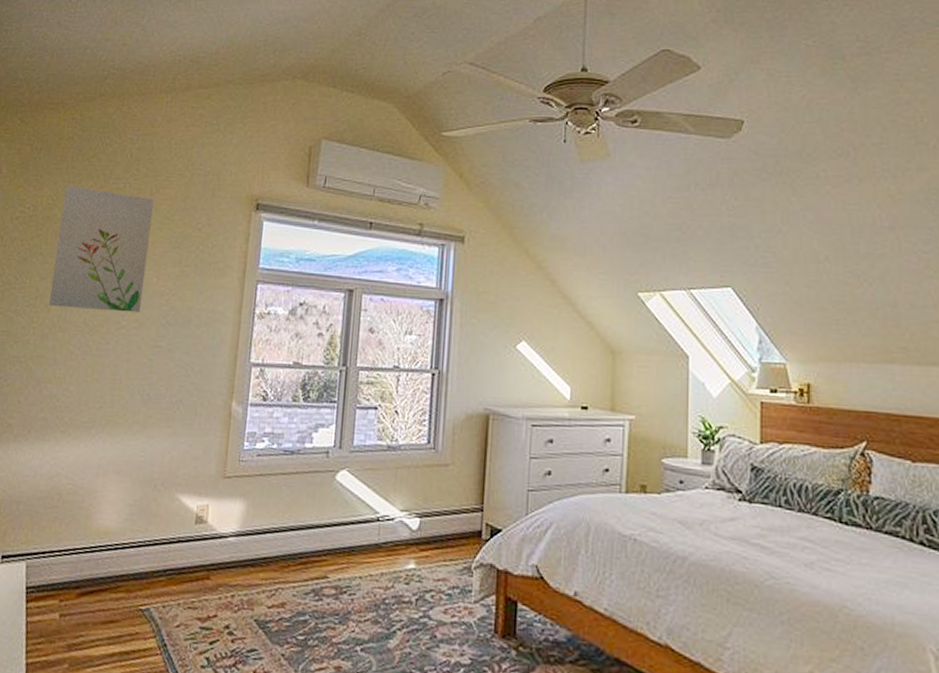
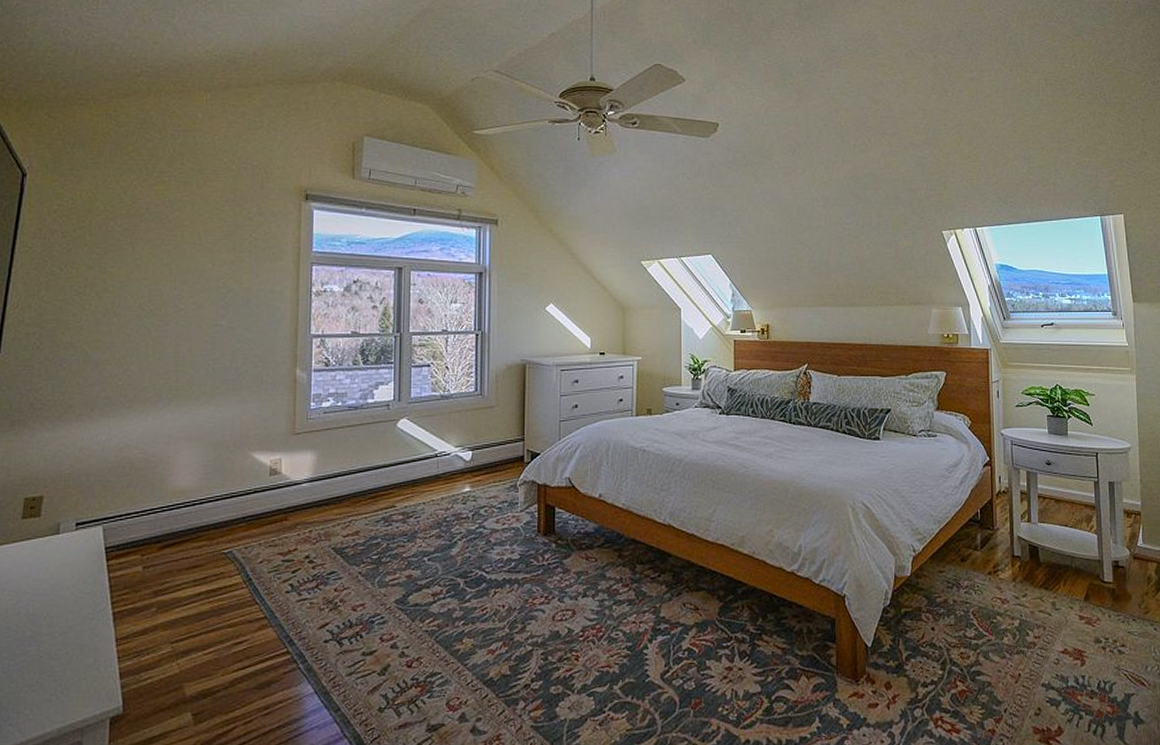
wall art: present [48,185,154,313] -> none [99,179,202,296]

